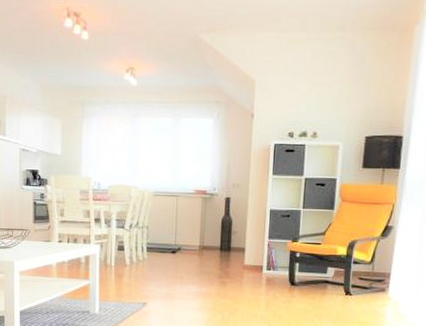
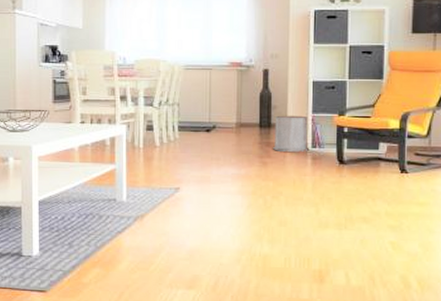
storage basket: none [231,240,265,275] -> present [272,115,310,153]

